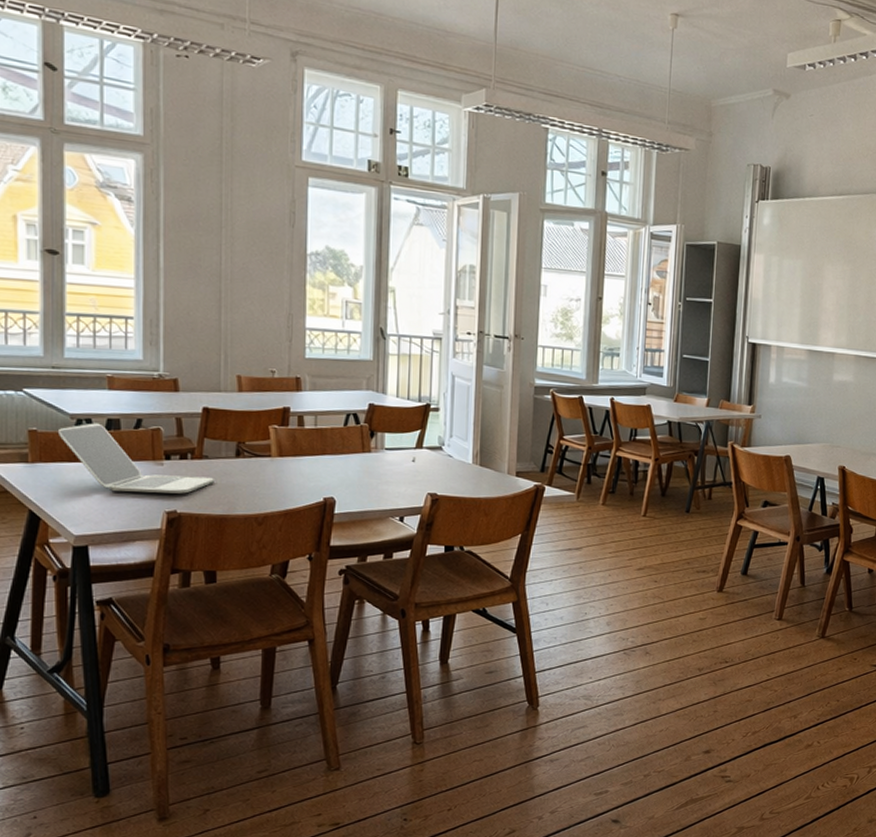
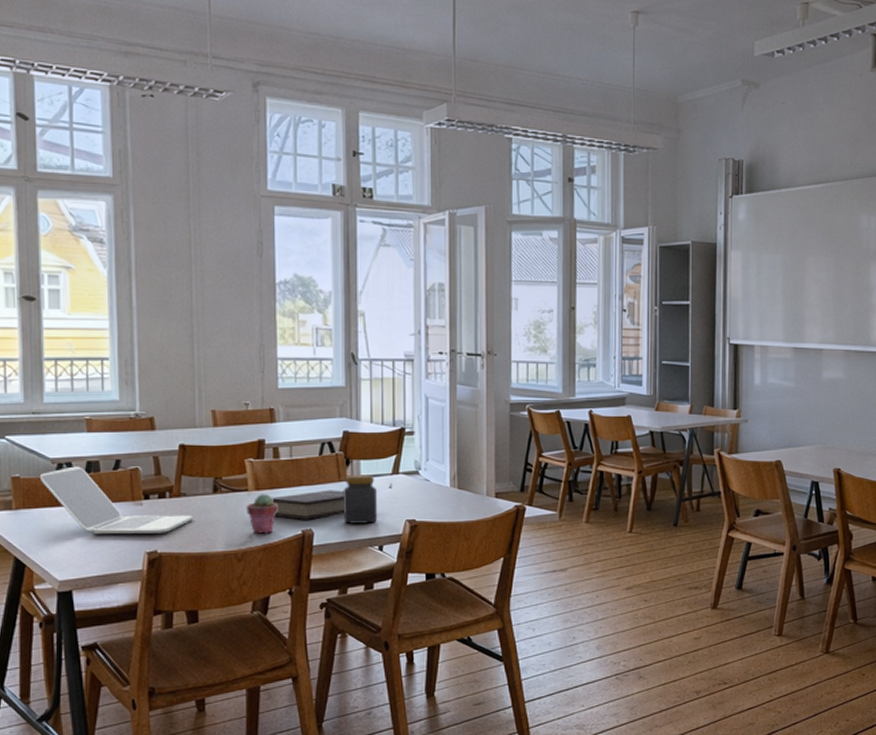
potted succulent: none [269,460,301,500] -> present [246,494,278,534]
book: none [295,460,368,488] -> present [272,490,344,520]
jar: none [365,447,401,495] -> present [343,475,378,524]

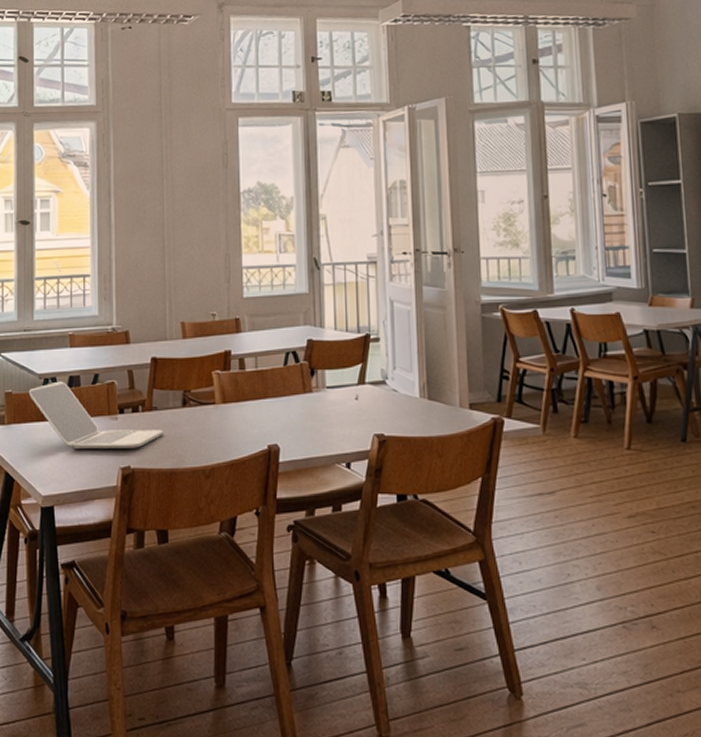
potted succulent: present [246,494,278,534] -> none [214,407,244,449]
book: present [272,490,344,520] -> none [238,402,310,434]
jar: present [343,475,378,524] -> none [308,385,345,439]

